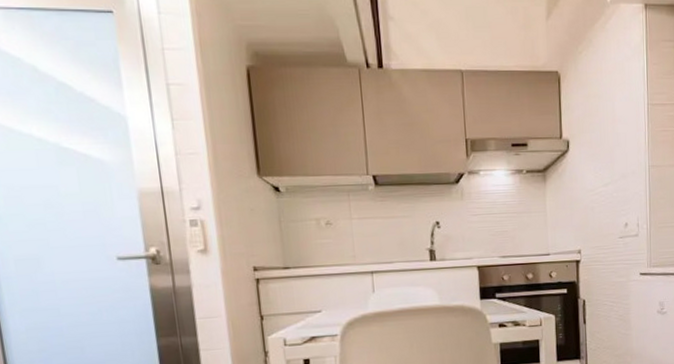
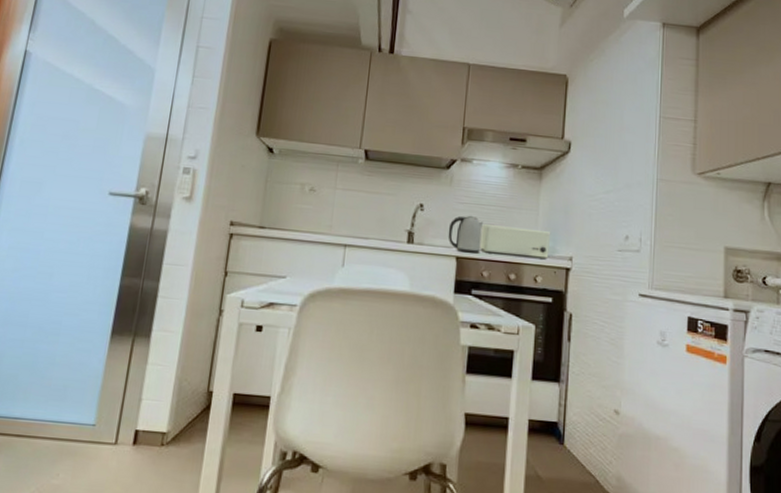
kettle: none [466,225,499,262] -> present [448,215,484,255]
toaster: none [496,229,560,260] -> present [479,224,551,261]

